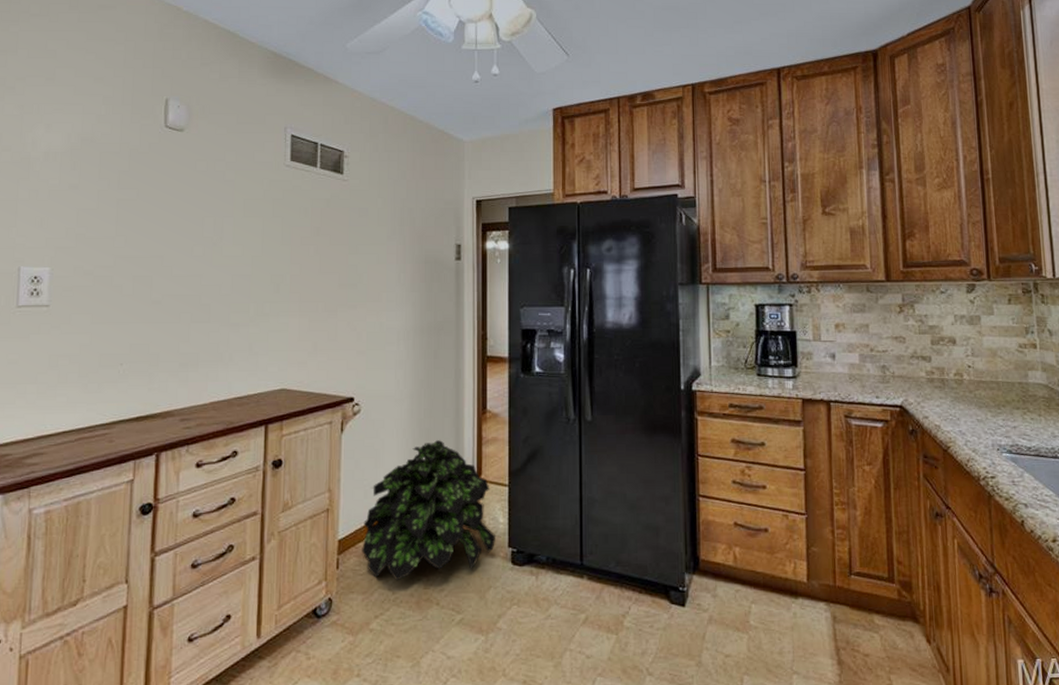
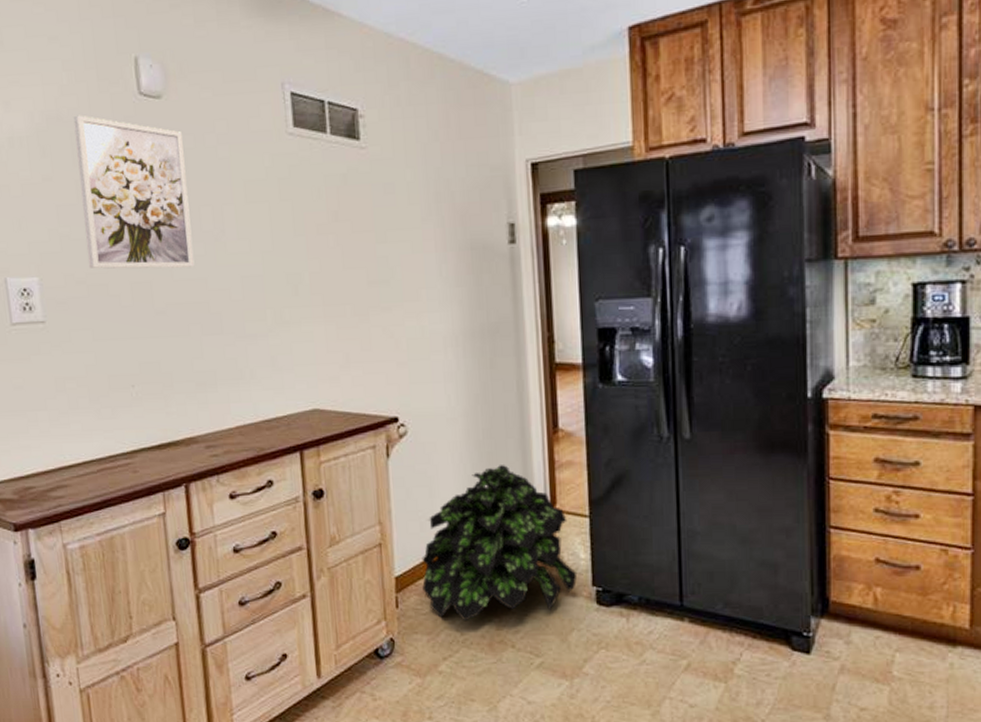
wall art: none [98,139,197,265] -> present [73,115,195,269]

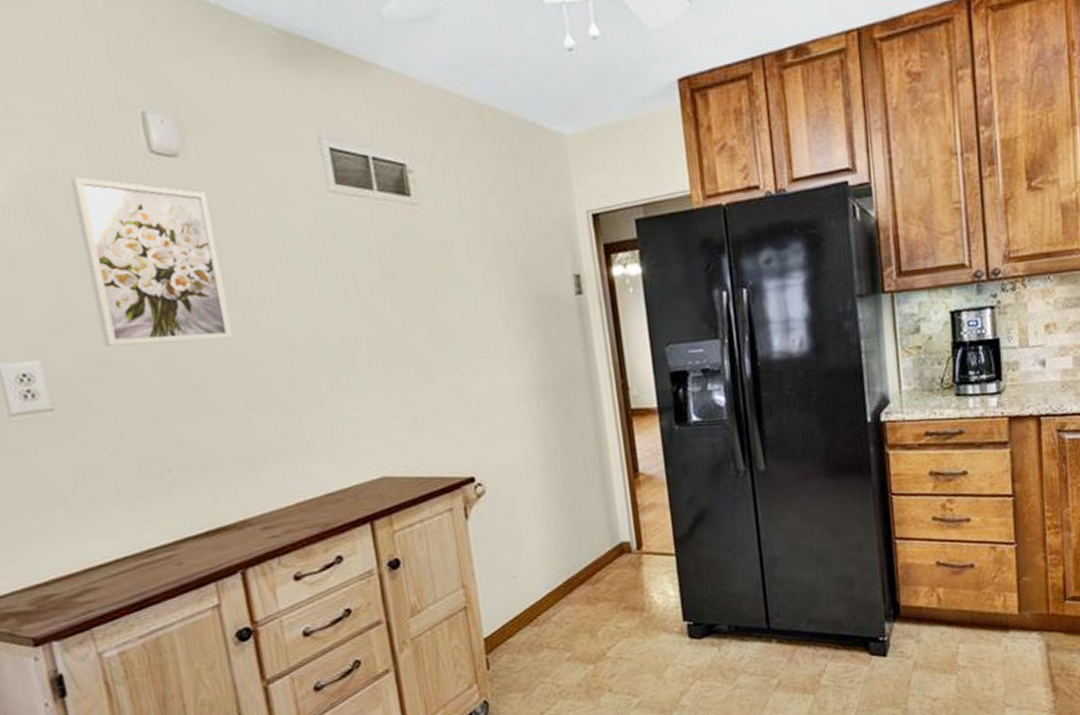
potted plant: present [422,465,578,622] -> none [510,514,668,673]

